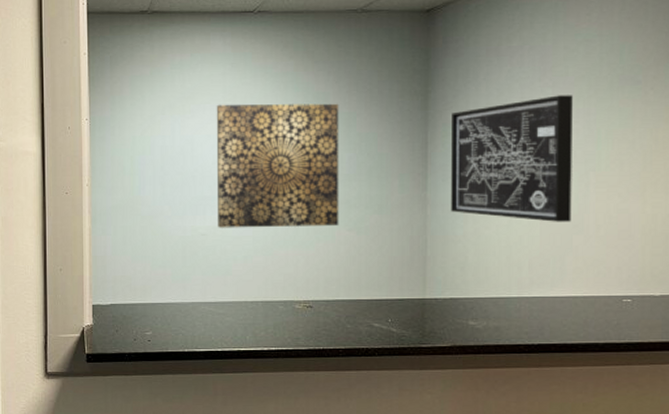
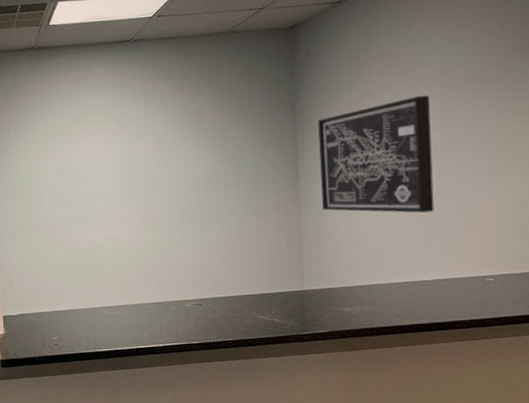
wall art: present [216,103,339,228] -> none [102,118,221,239]

